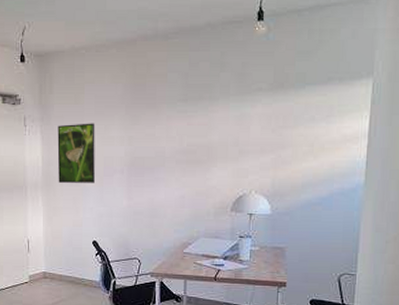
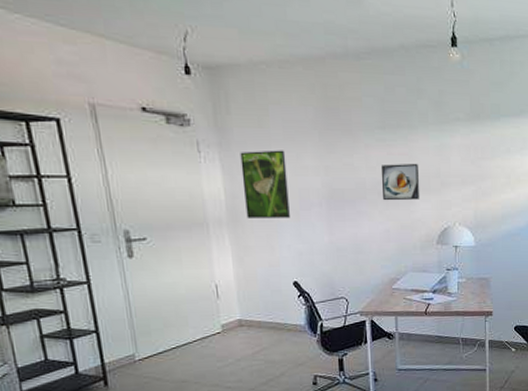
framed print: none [180,132,218,169] -> present [380,163,420,201]

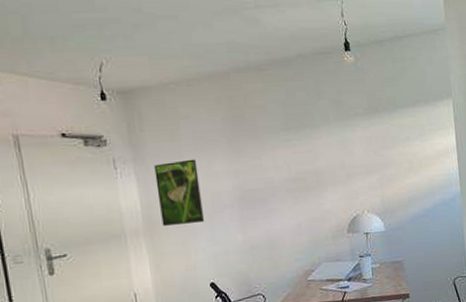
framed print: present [380,163,420,201] -> none [288,158,328,197]

